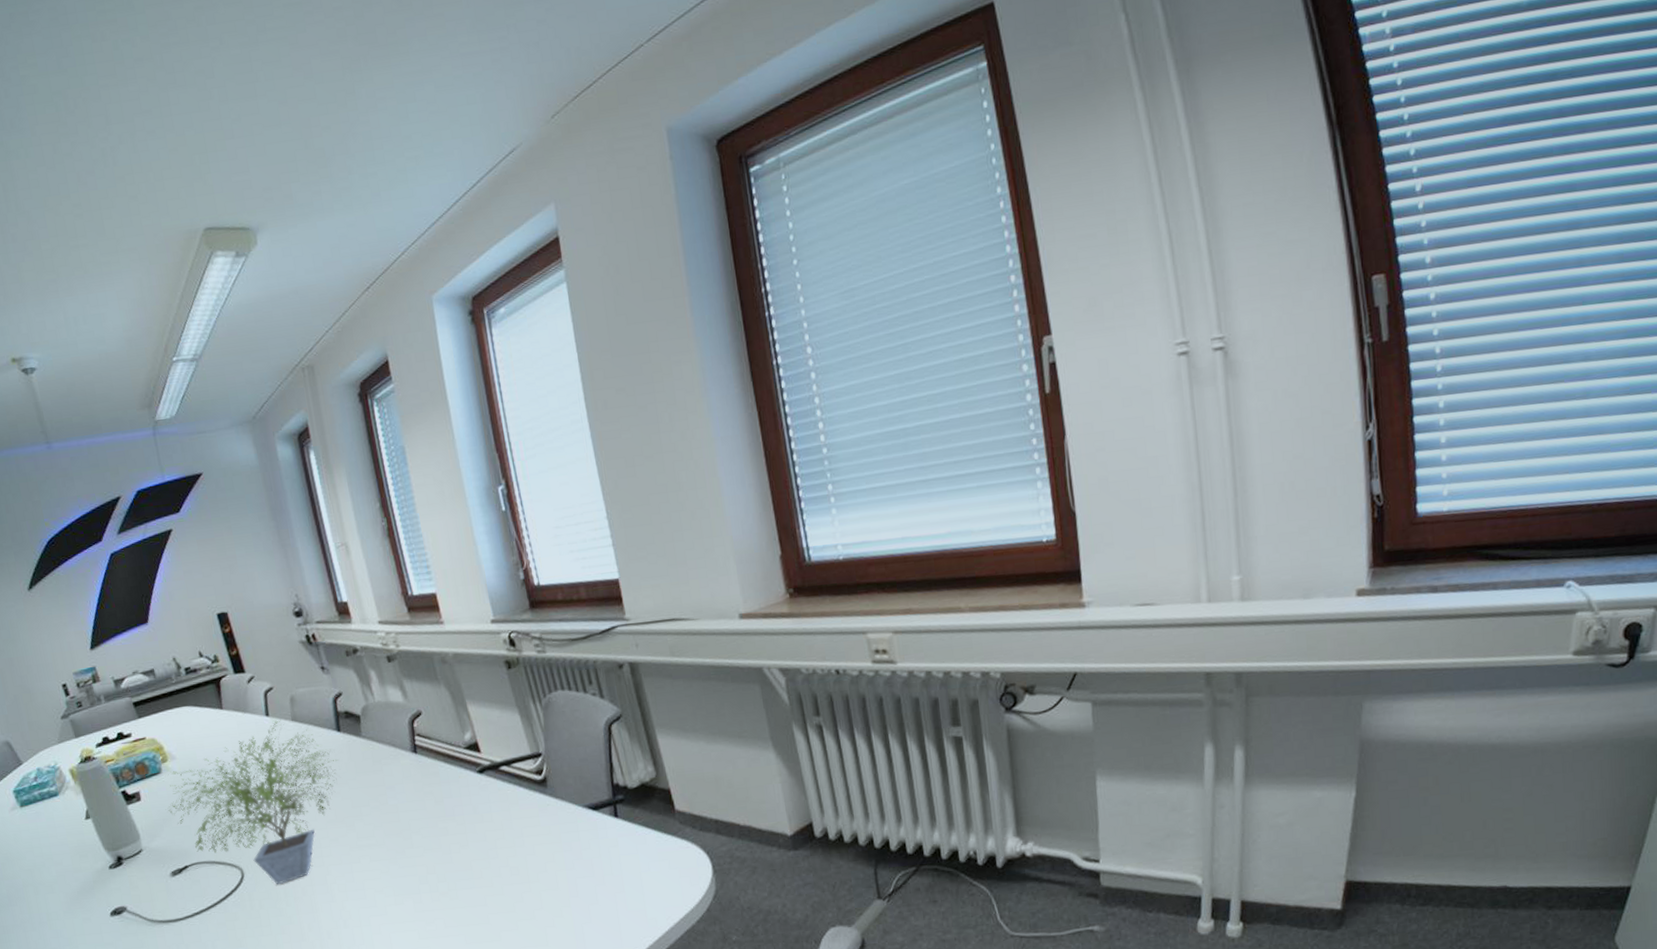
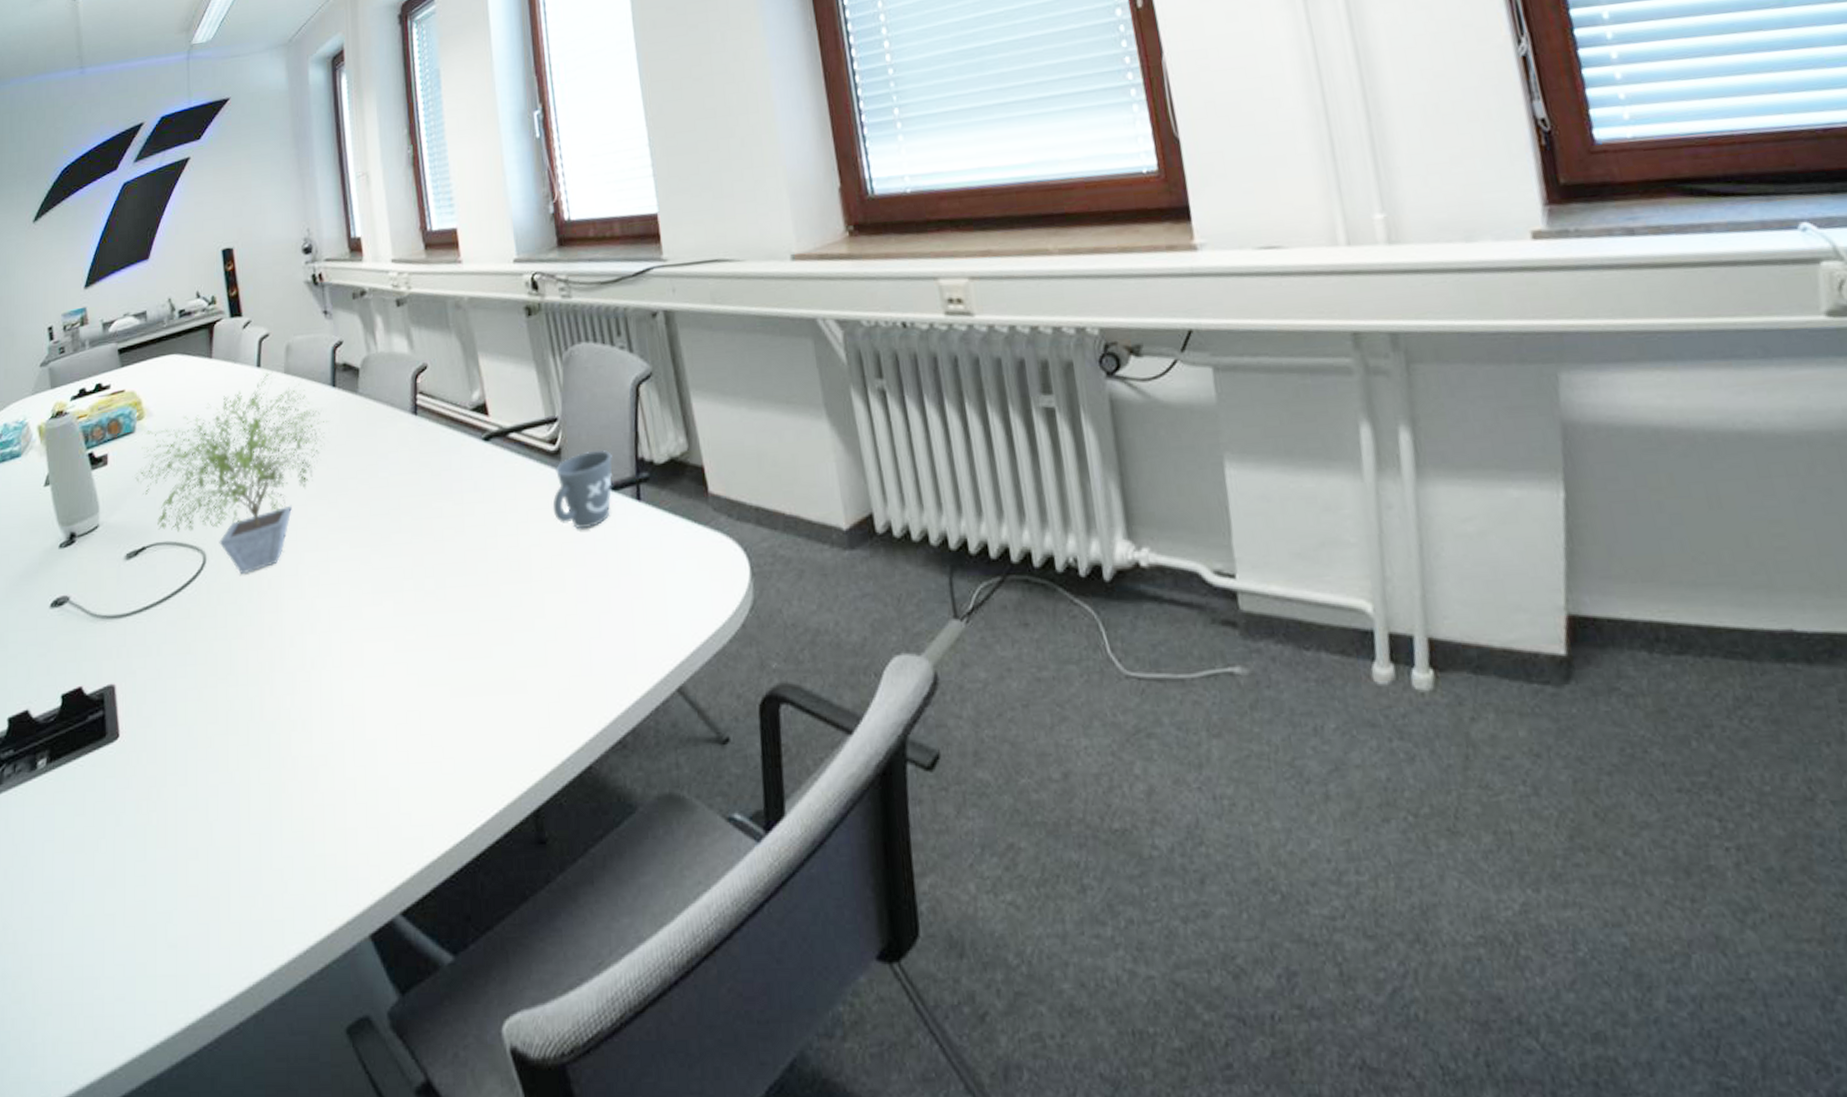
mug: none [542,778,593,841] -> present [552,449,613,529]

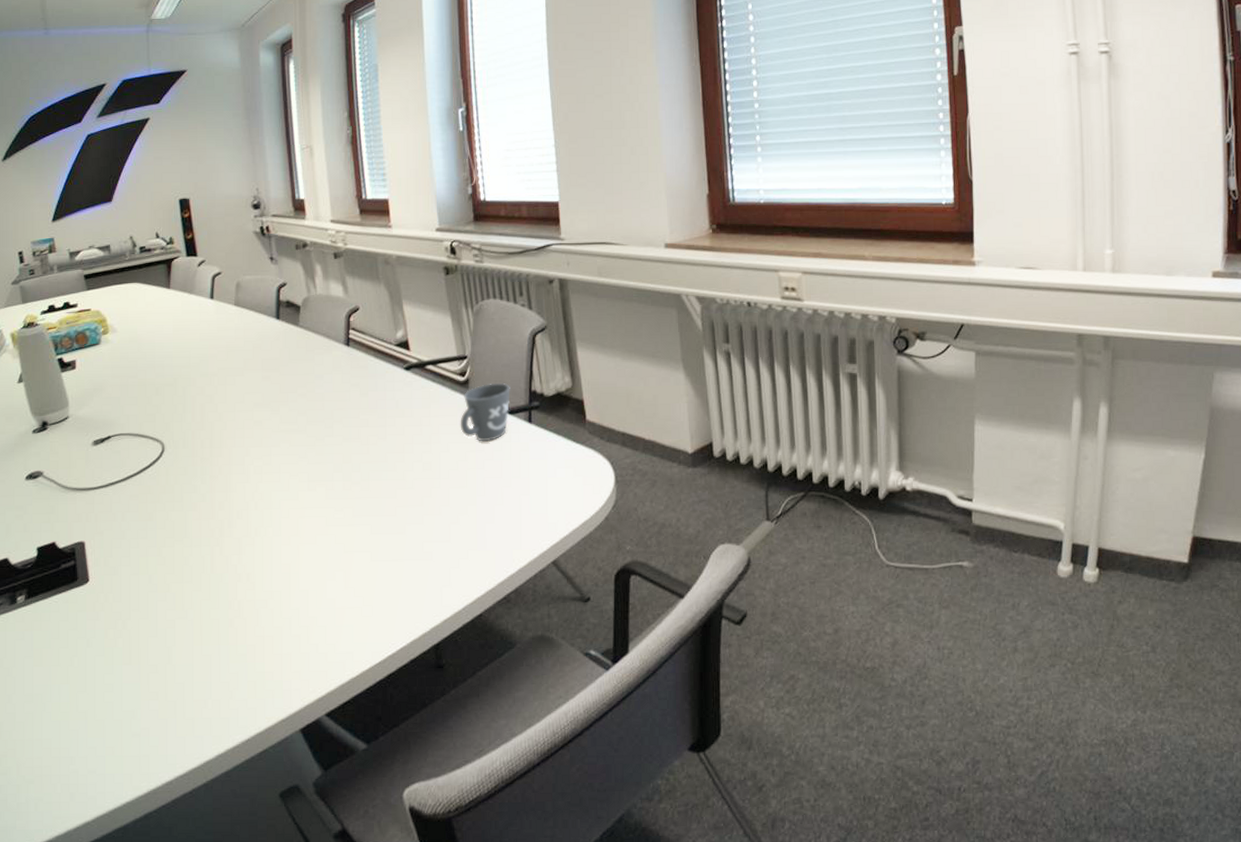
potted plant: present [134,372,329,575] -> none [100,303,274,462]

